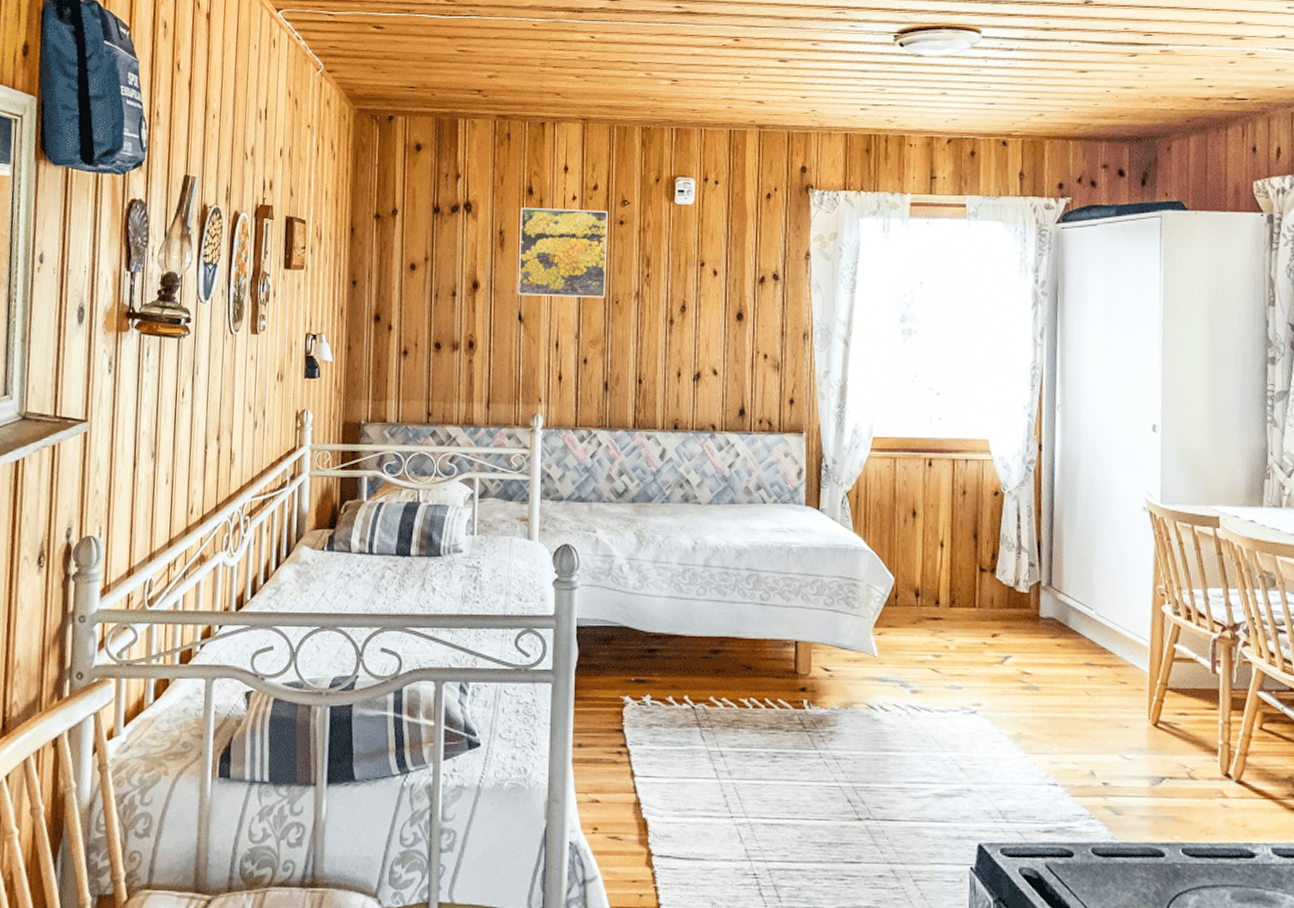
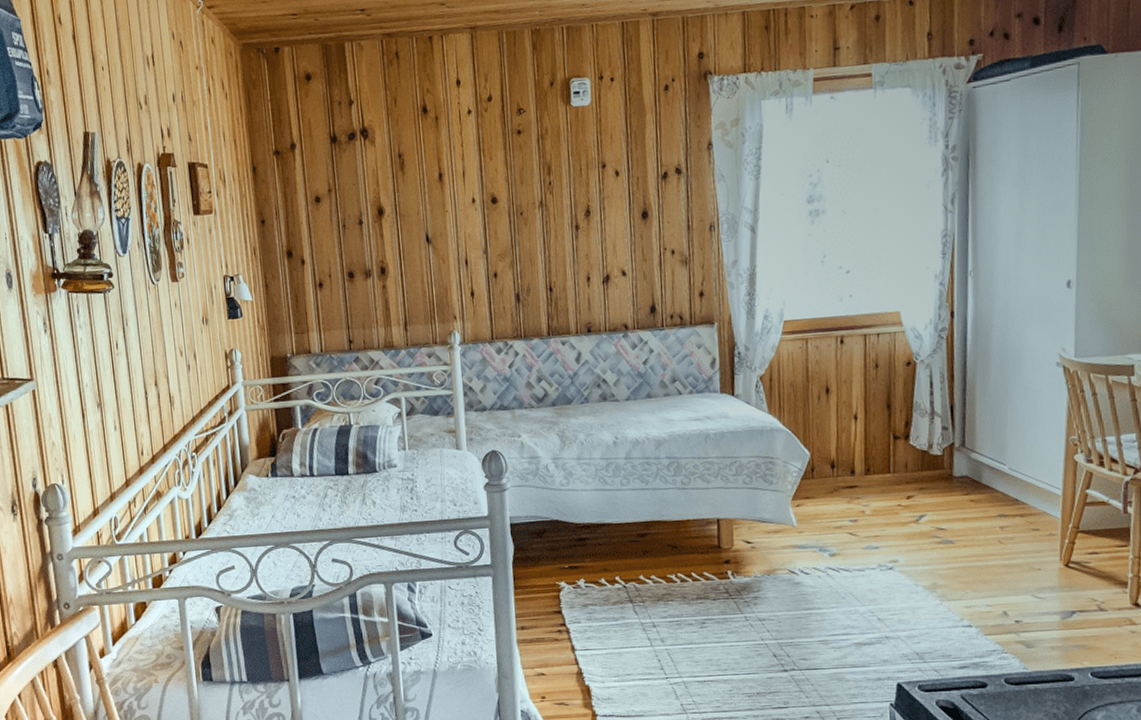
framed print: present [517,207,608,298] -> none [416,122,510,217]

